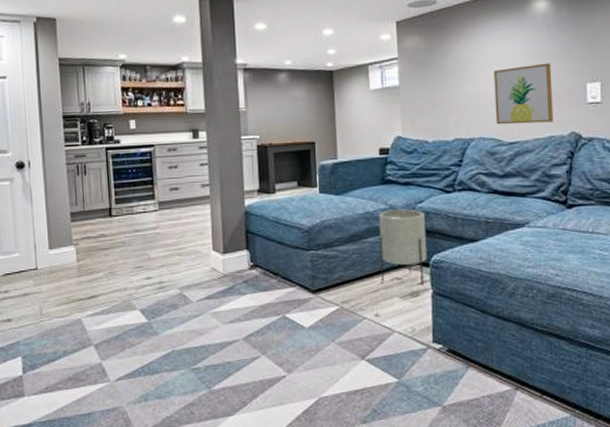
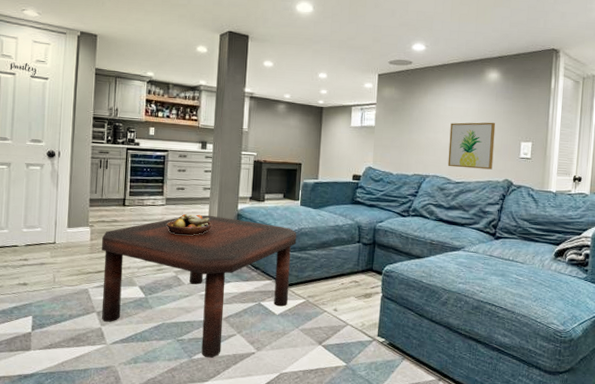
coffee table: none [90,216,320,387] -> present [102,215,297,358]
fruit bowl: none [163,217,217,244] -> present [166,213,212,236]
planter: present [378,209,428,286] -> none [342,225,383,290]

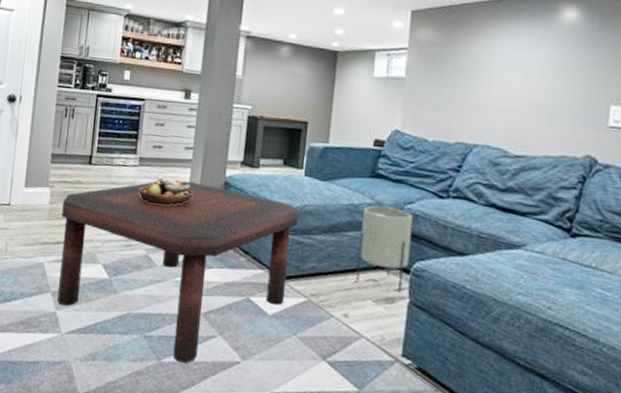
planter: none [342,225,383,290] -> present [356,205,413,293]
wall art: present [447,122,496,170] -> none [504,76,574,141]

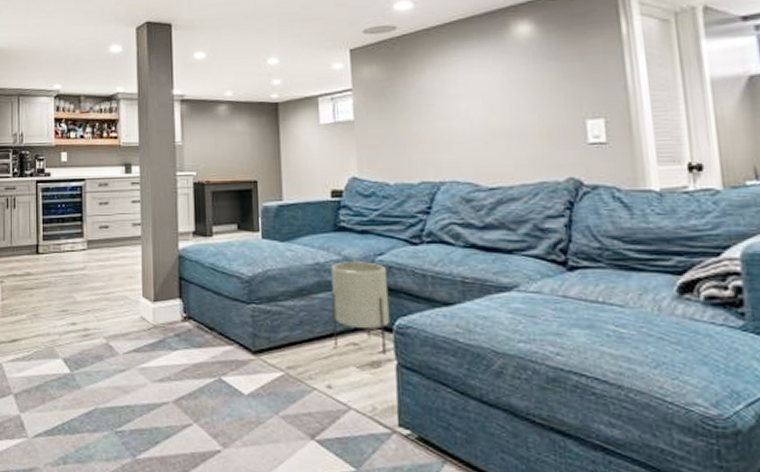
coffee table: present [57,181,299,363] -> none [15,259,262,458]
fruit bowl: present [138,178,193,206] -> none [90,259,147,288]

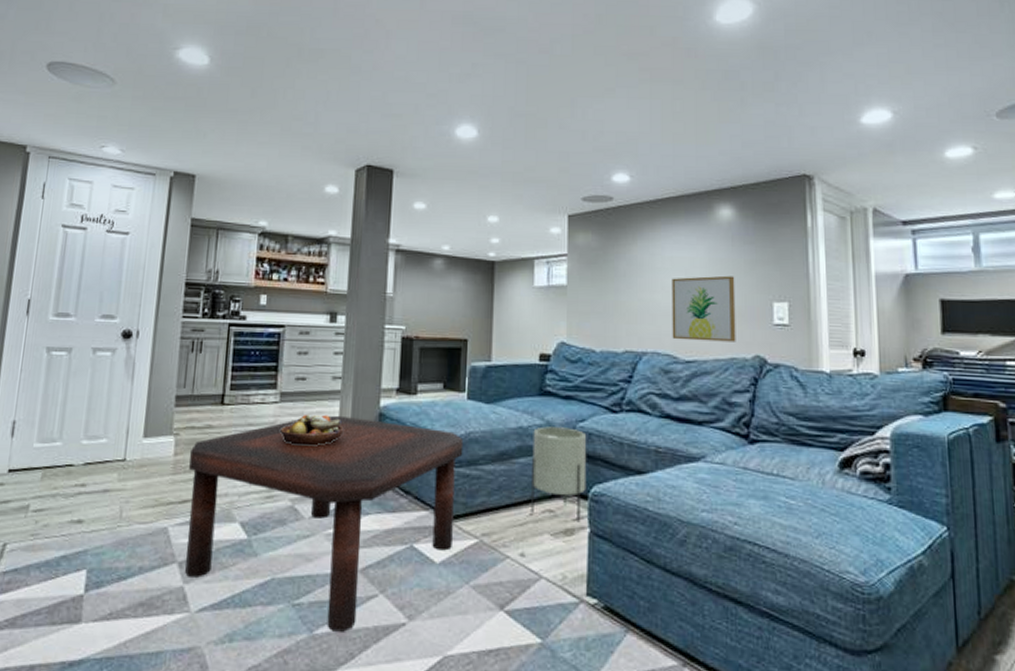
coffee table: none [15,259,262,458] -> present [185,415,464,632]
fruit bowl: none [90,259,147,288] -> present [280,414,344,446]
wall art: none [467,95,545,167] -> present [671,275,736,342]

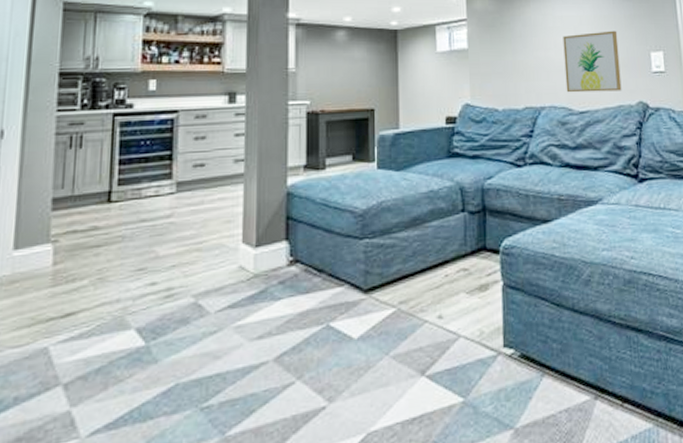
coffee table: present [185,415,464,632] -> none [72,199,376,429]
fruit bowl: present [280,414,344,446] -> none [178,200,249,237]
planter: present [531,426,587,523] -> none [444,186,498,277]

